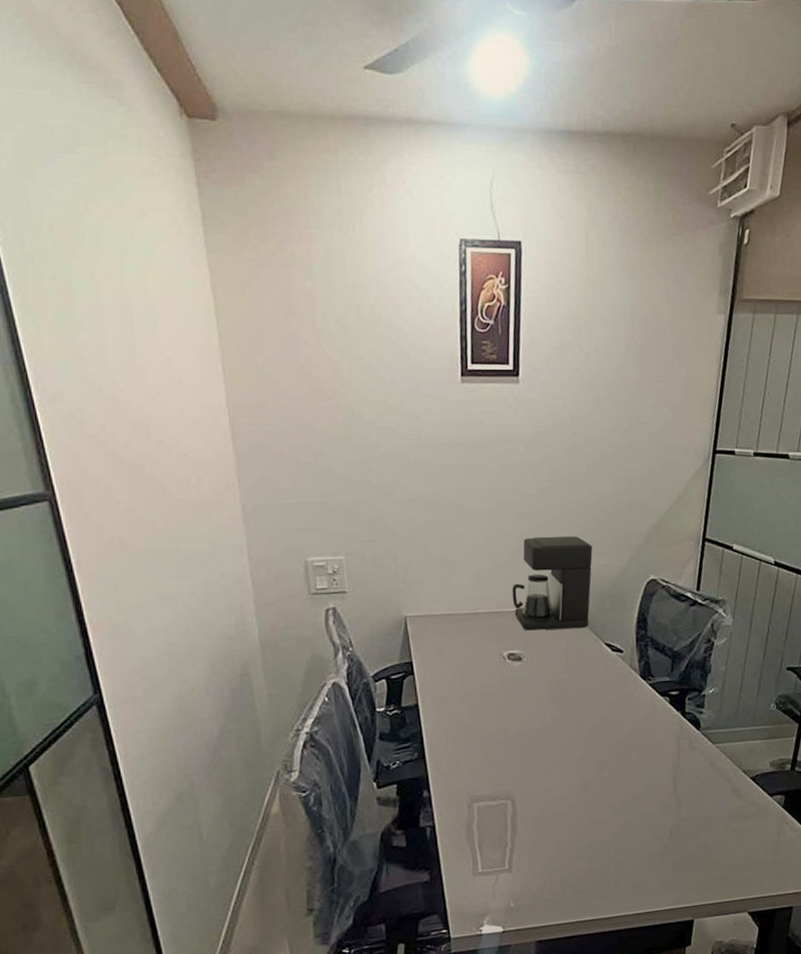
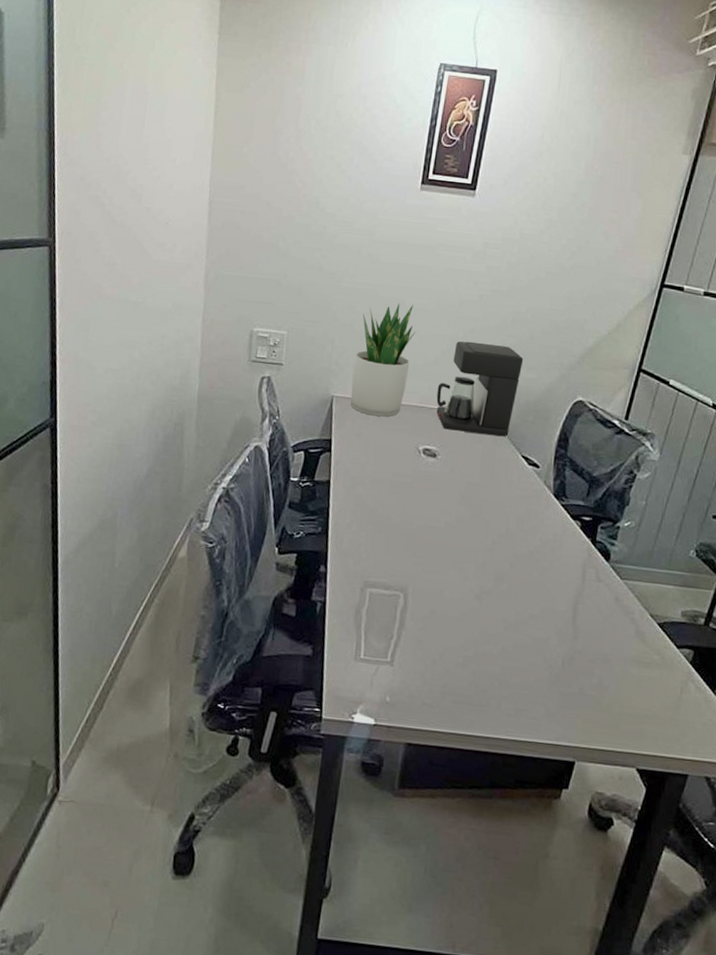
planter: none [421,507,482,630] -> present [350,303,417,417]

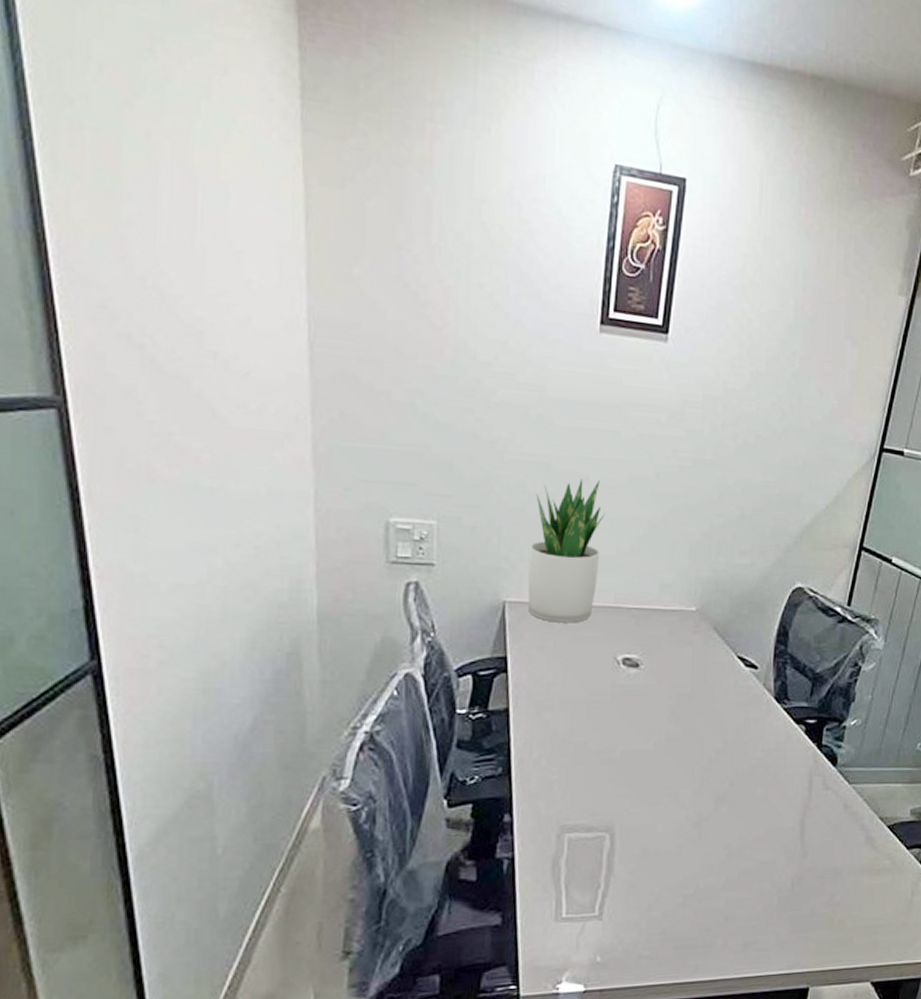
coffee maker: present [436,341,524,437] -> none [635,523,735,636]

